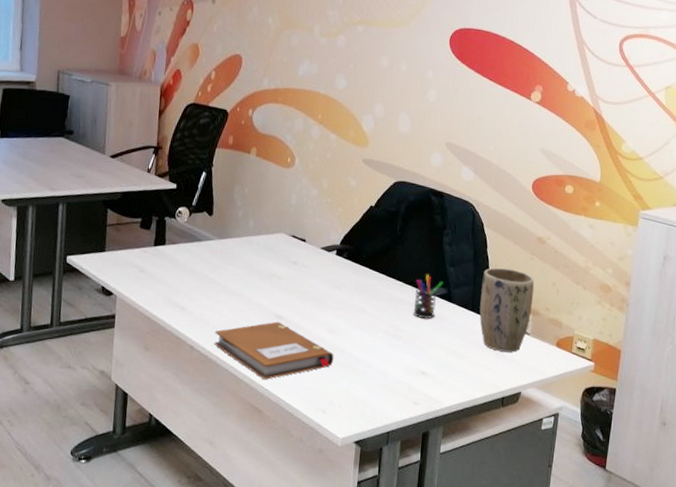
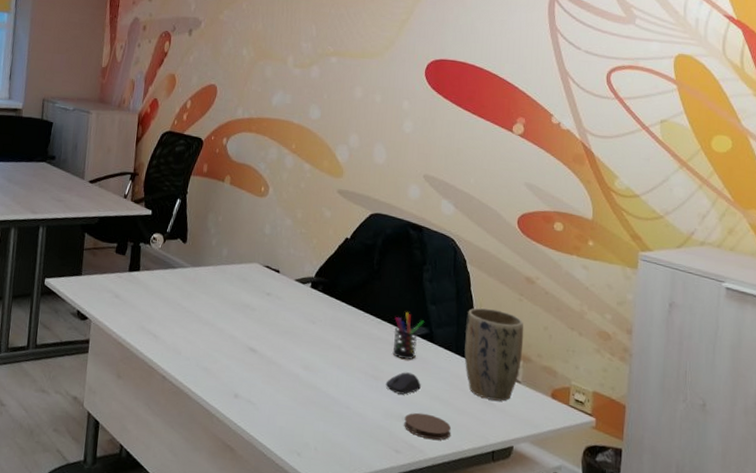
notebook: present [214,321,334,380] -> none [186,354,309,416]
computer mouse: none [406,330,439,351] -> present [385,372,421,395]
coaster: none [422,367,465,391] -> present [404,412,451,440]

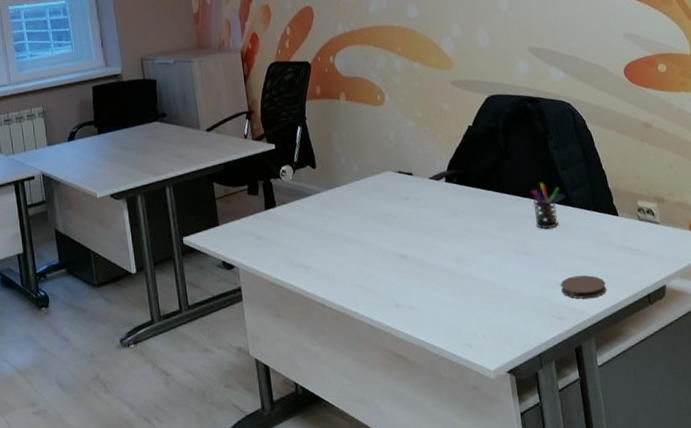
computer mouse: present [385,372,421,395] -> none [536,240,570,264]
plant pot: present [464,307,524,402] -> none [597,159,656,247]

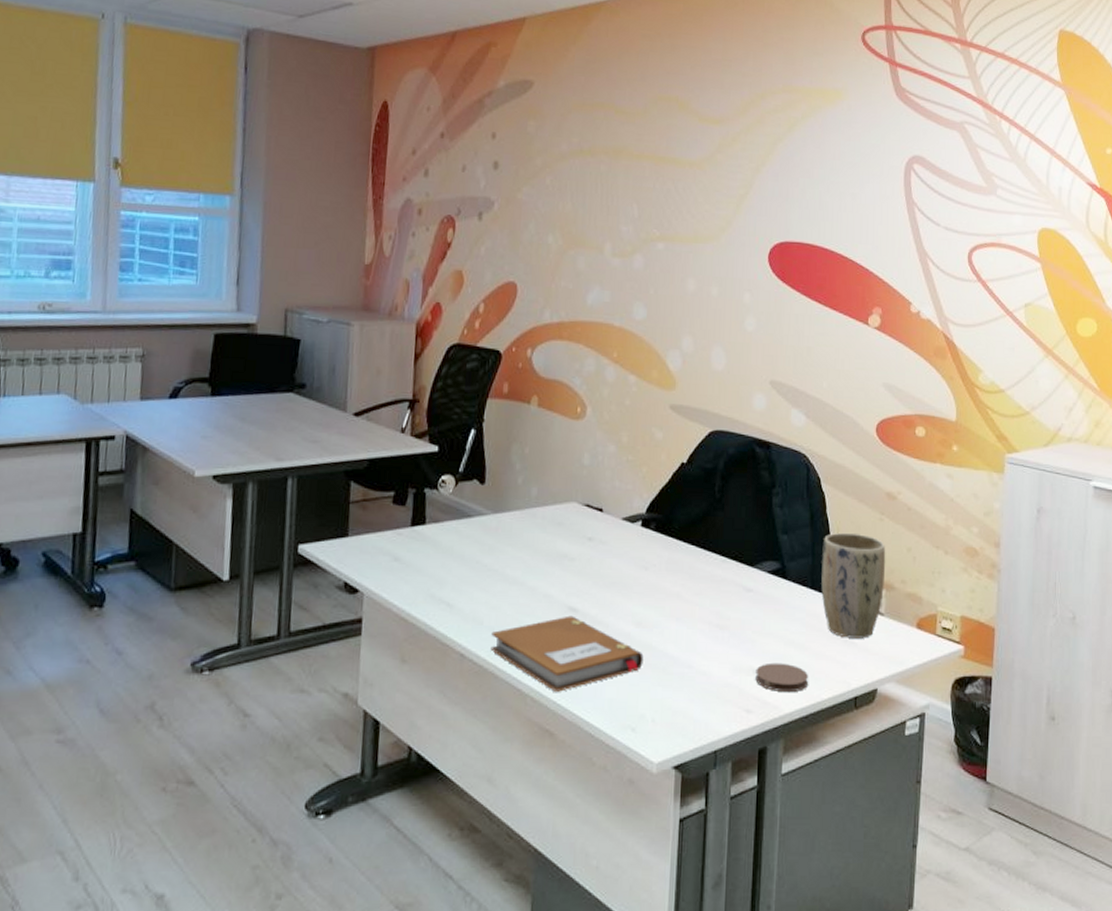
notebook: none [342,261,468,324] -> present [490,615,644,692]
pen holder: present [531,182,560,230] -> none [740,545,776,602]
plant pot: none [597,159,656,247] -> present [821,532,886,639]

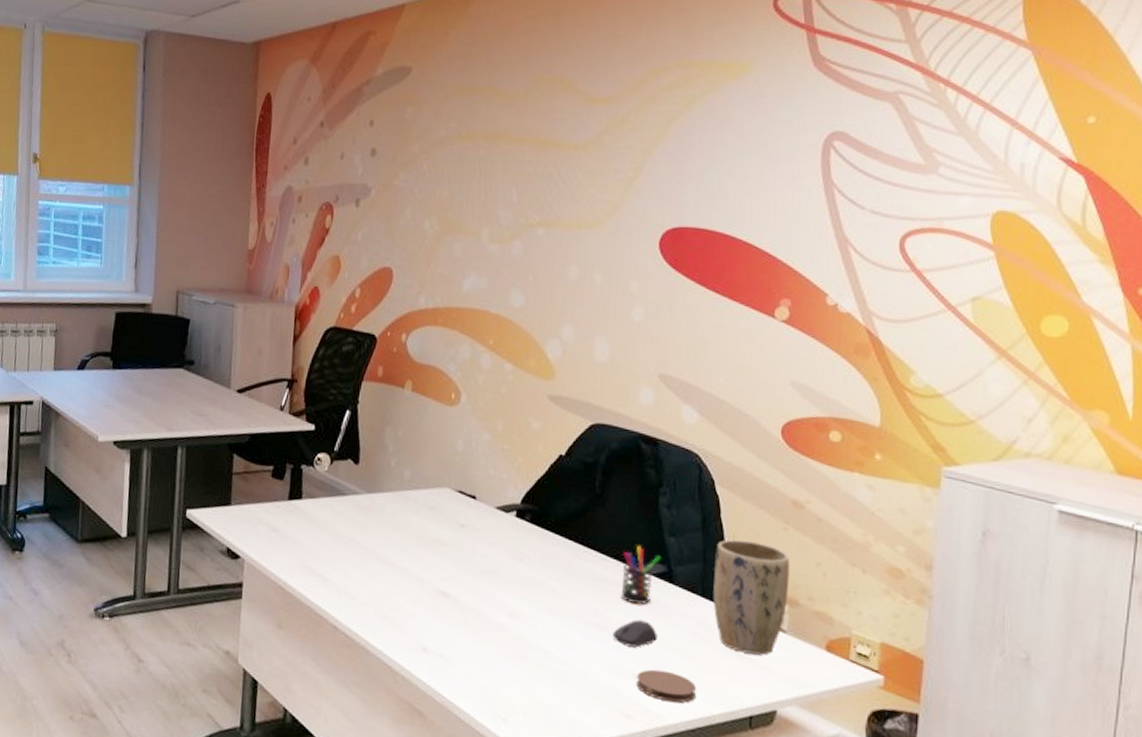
notebook: present [490,615,644,692] -> none [362,599,516,674]
computer mouse: none [733,616,773,644] -> present [612,619,657,648]
pen holder: none [740,545,776,602] -> present [620,545,662,604]

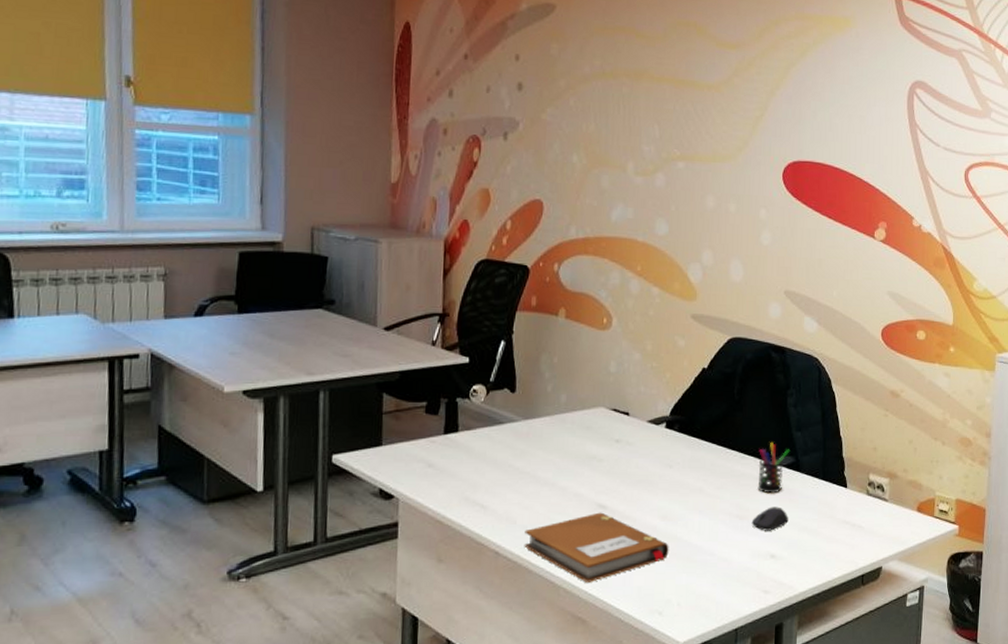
notebook: none [362,599,516,674] -> present [524,512,669,583]
coaster: present [636,669,696,703] -> none [772,547,820,574]
plant pot: present [713,539,791,655] -> none [832,428,890,523]

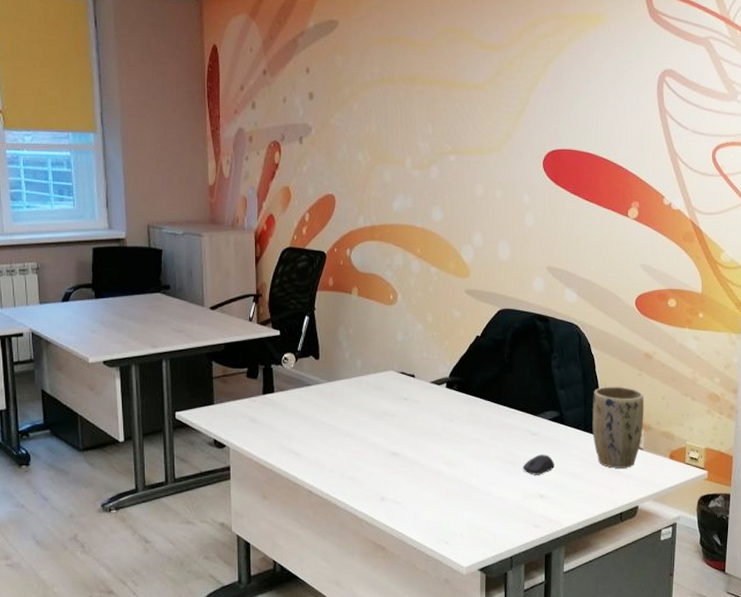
notebook: present [524,512,669,583] -> none [332,459,452,517]
pen holder: present [757,441,791,494] -> none [527,398,555,443]
plant pot: none [832,428,890,523] -> present [592,386,644,468]

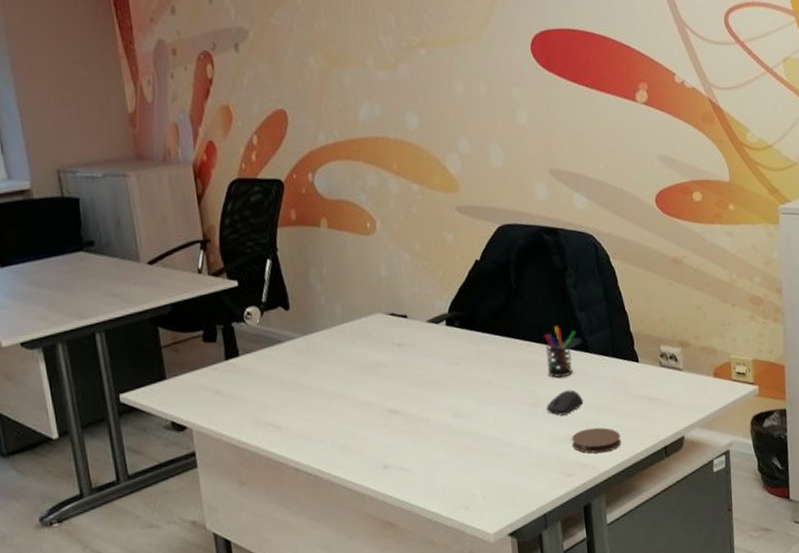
pen holder: none [527,398,555,443] -> present [544,325,576,378]
coaster: none [541,489,583,511] -> present [571,427,621,454]
plant pot: present [592,386,644,468] -> none [618,300,680,396]

